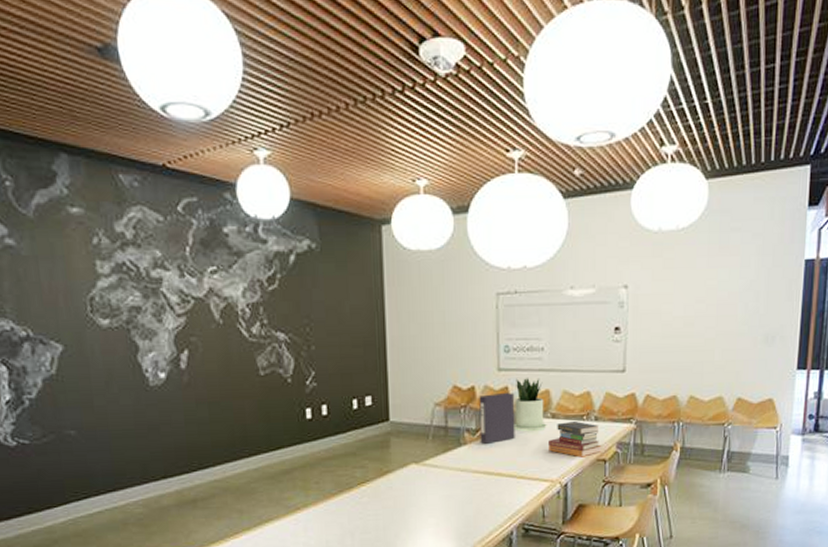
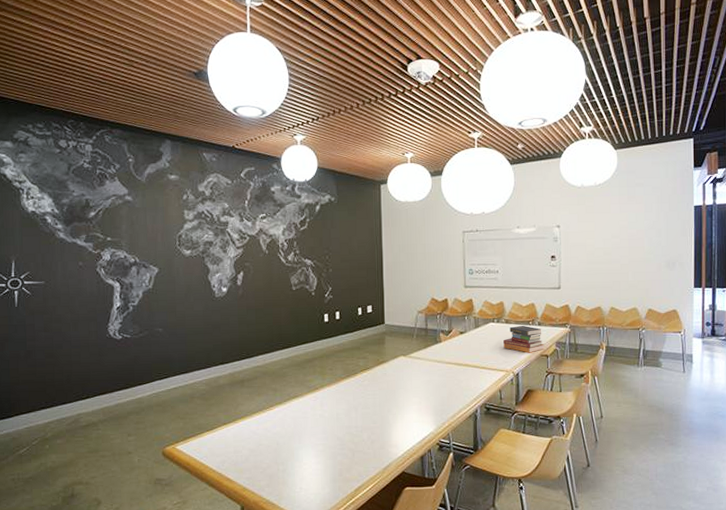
binder: present [479,392,515,444] -> none [451,303,478,342]
planter: present [514,378,547,431] -> none [477,293,502,332]

